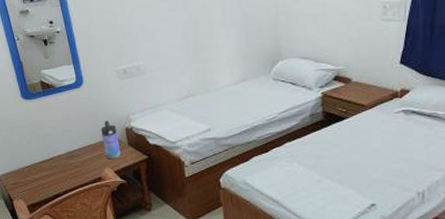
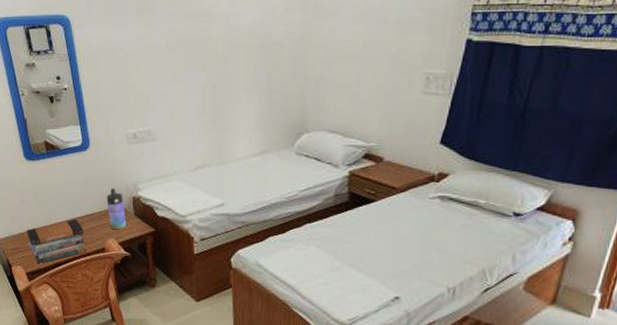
book stack: none [26,152,84,197] -> present [27,219,86,264]

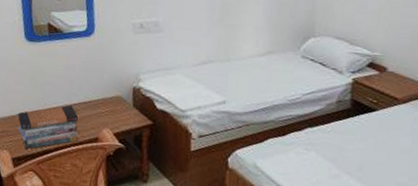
water bottle: present [106,188,126,230] -> none [105,76,124,120]

